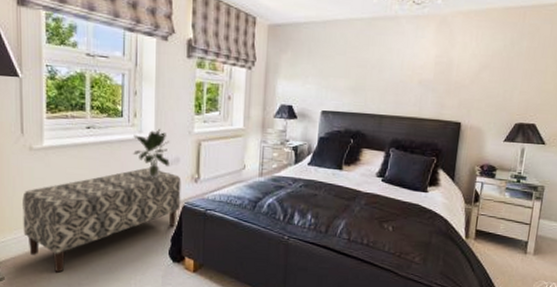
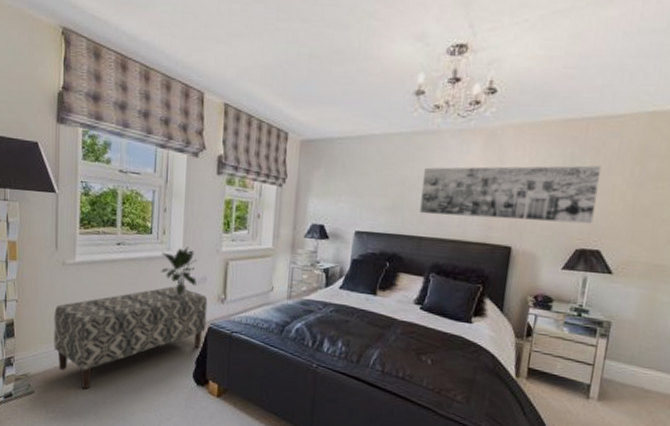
wall art: none [380,49,537,101] -> present [420,165,602,224]

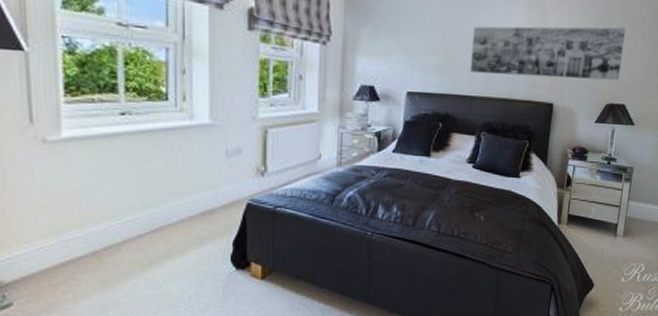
bench: present [54,286,208,389] -> none [34,160,244,292]
potted plant: present [161,246,197,298] -> none [182,113,229,173]

